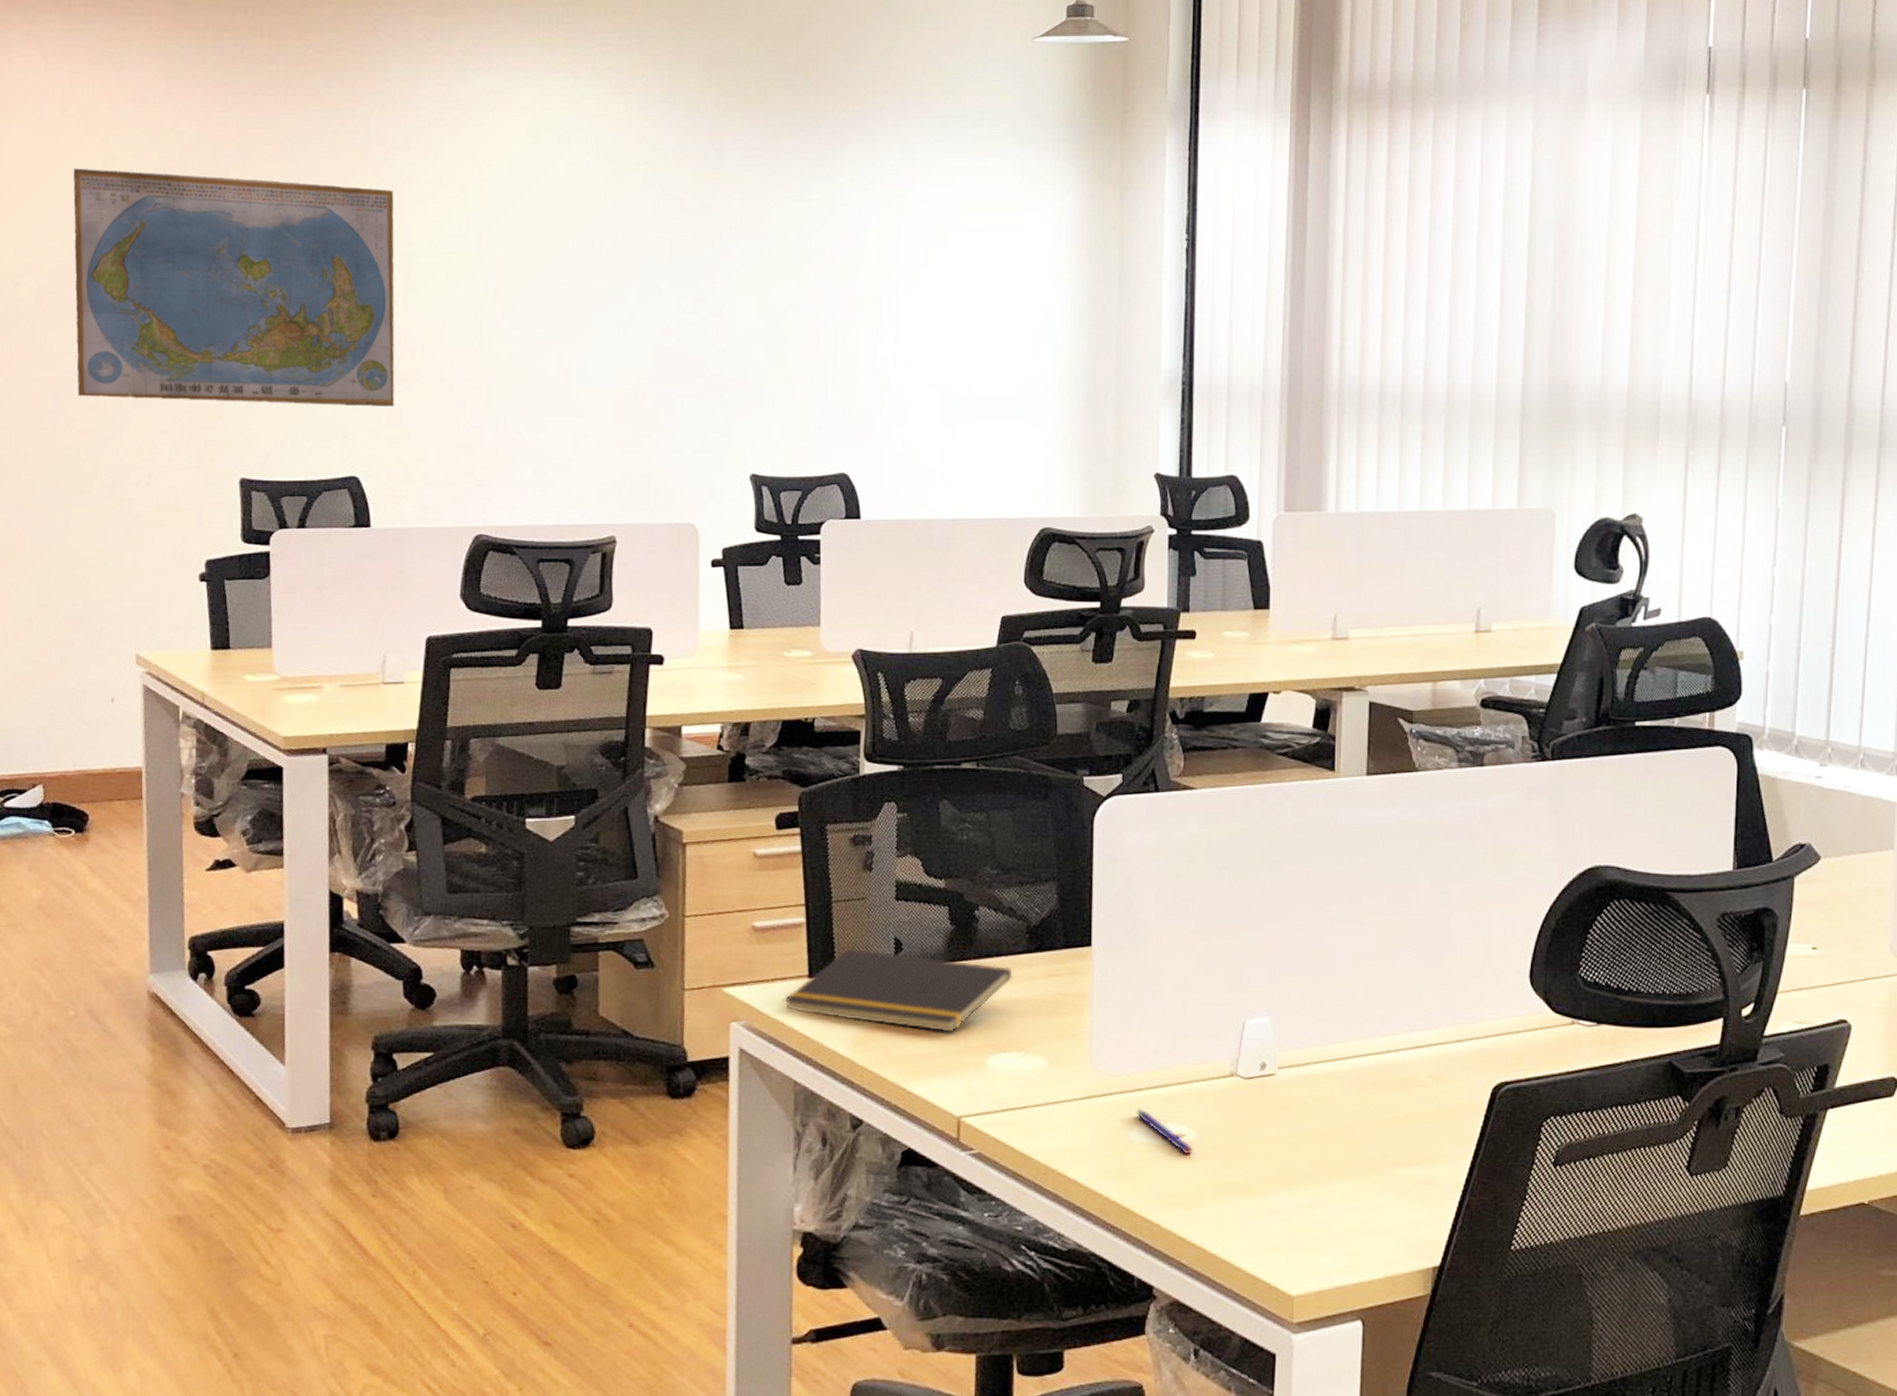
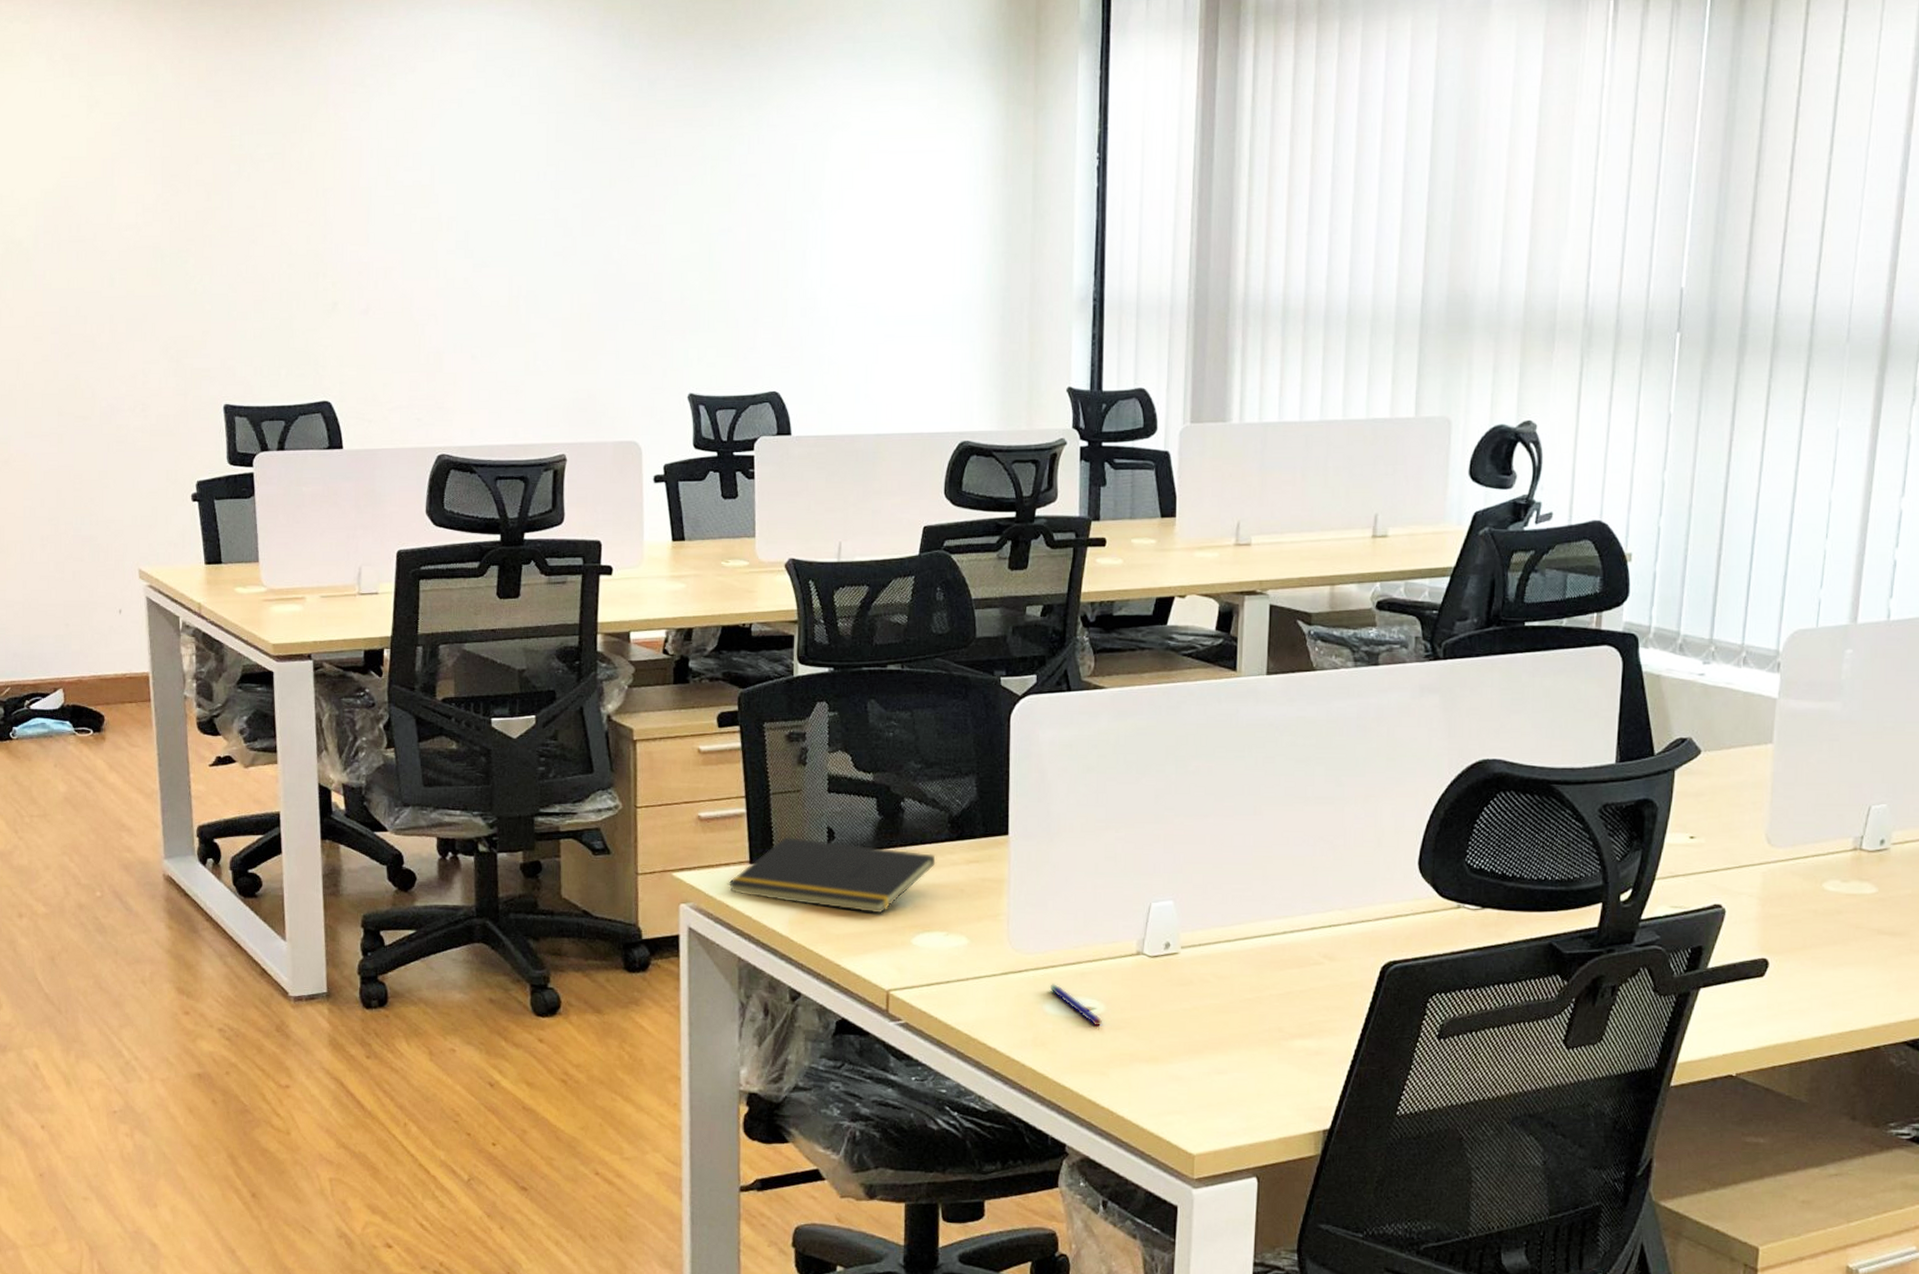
world map: present [73,168,395,407] -> none [61,112,361,335]

